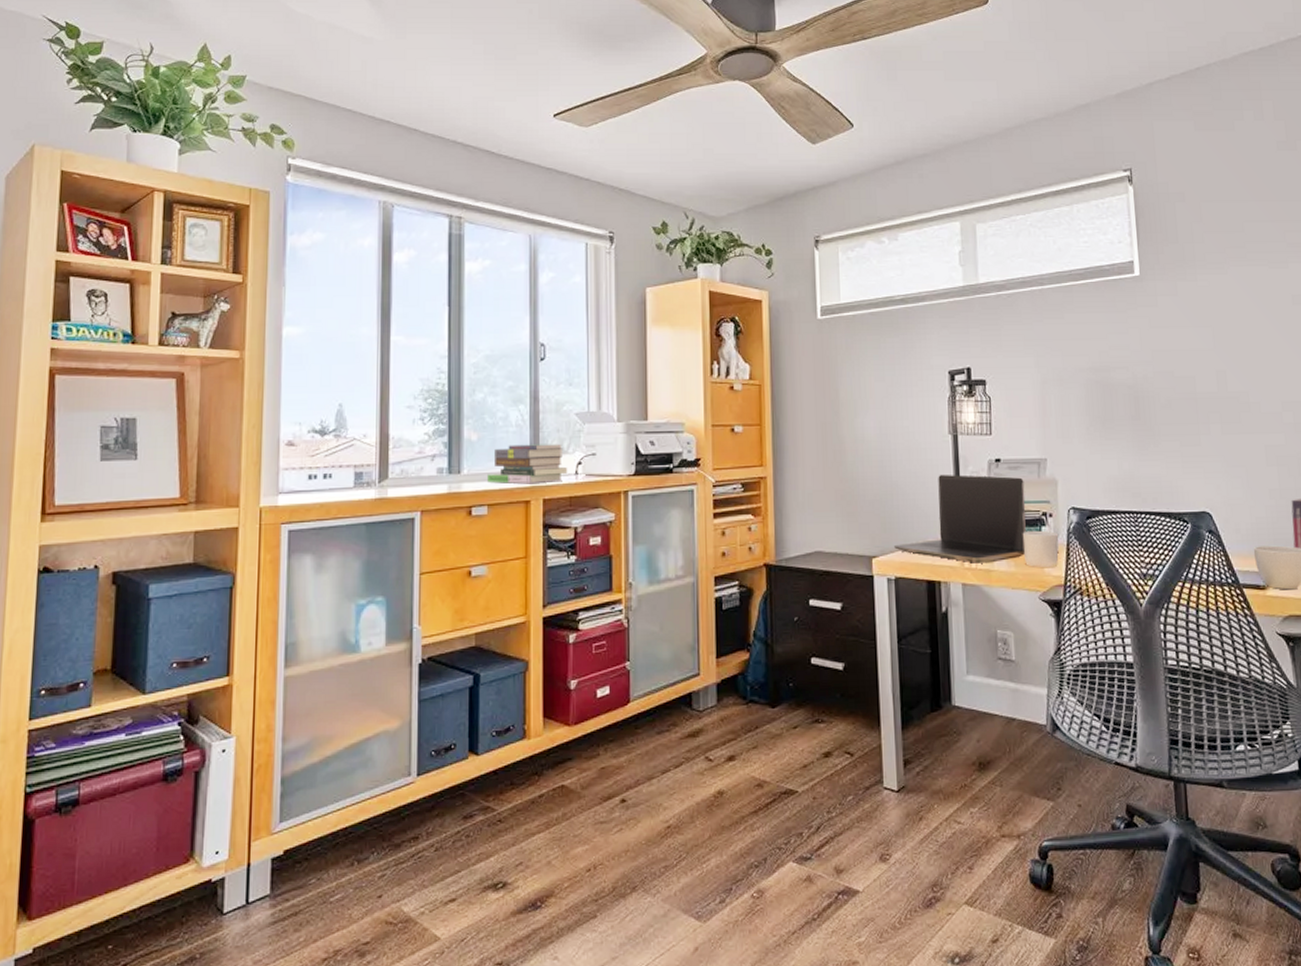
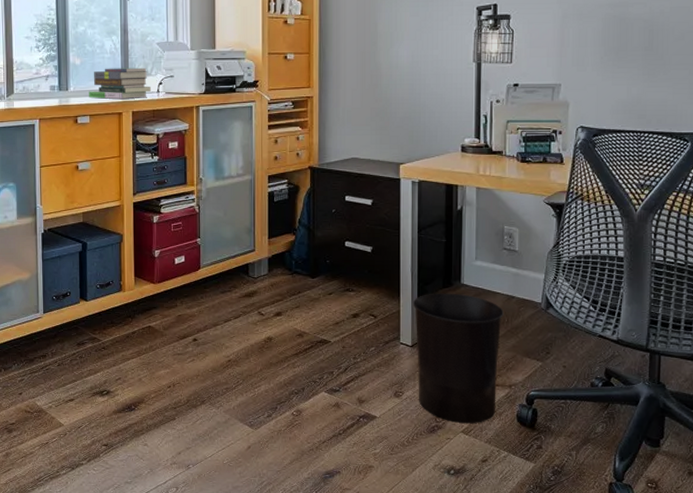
laptop computer: present [894,475,1026,563] -> none [419,97,539,171]
waste bin: none [896,718,1004,891] -> present [412,293,504,423]
mug: present [1022,530,1059,569] -> none [533,145,566,177]

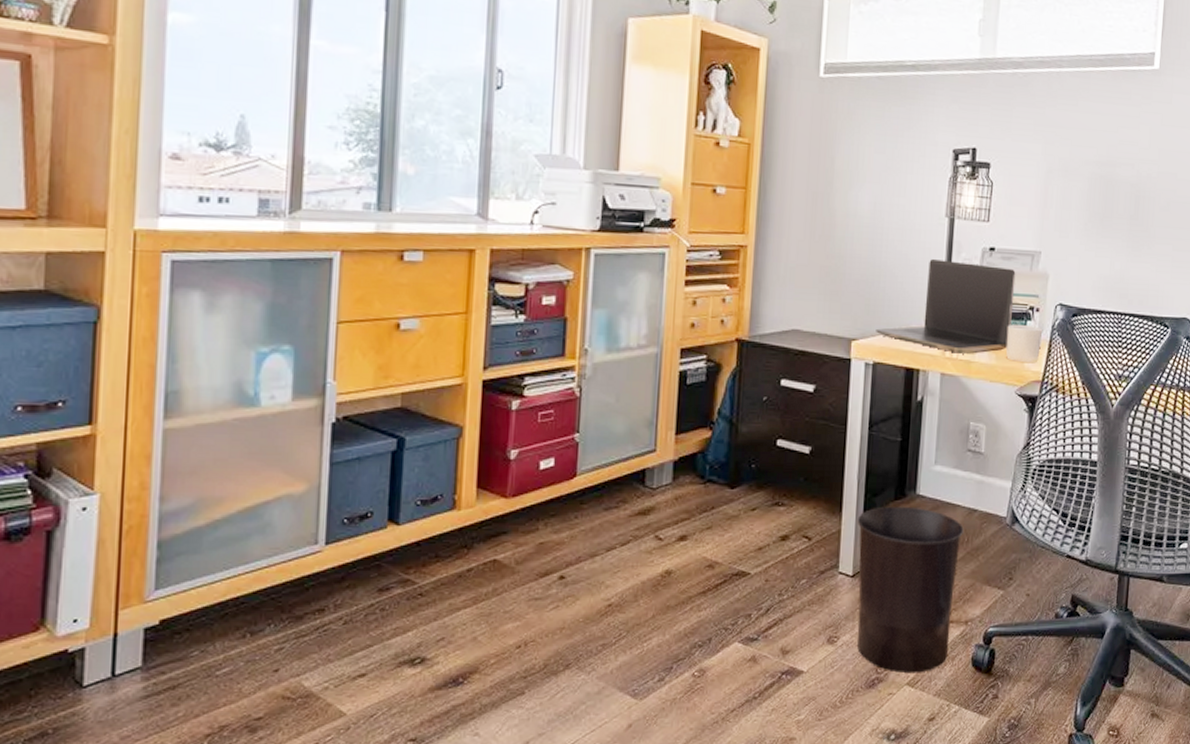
books: present [89,67,152,100] -> none [424,183,522,231]
laptop computer: none [419,97,539,171] -> present [876,259,1016,354]
mug: none [533,145,566,177] -> present [1005,324,1043,364]

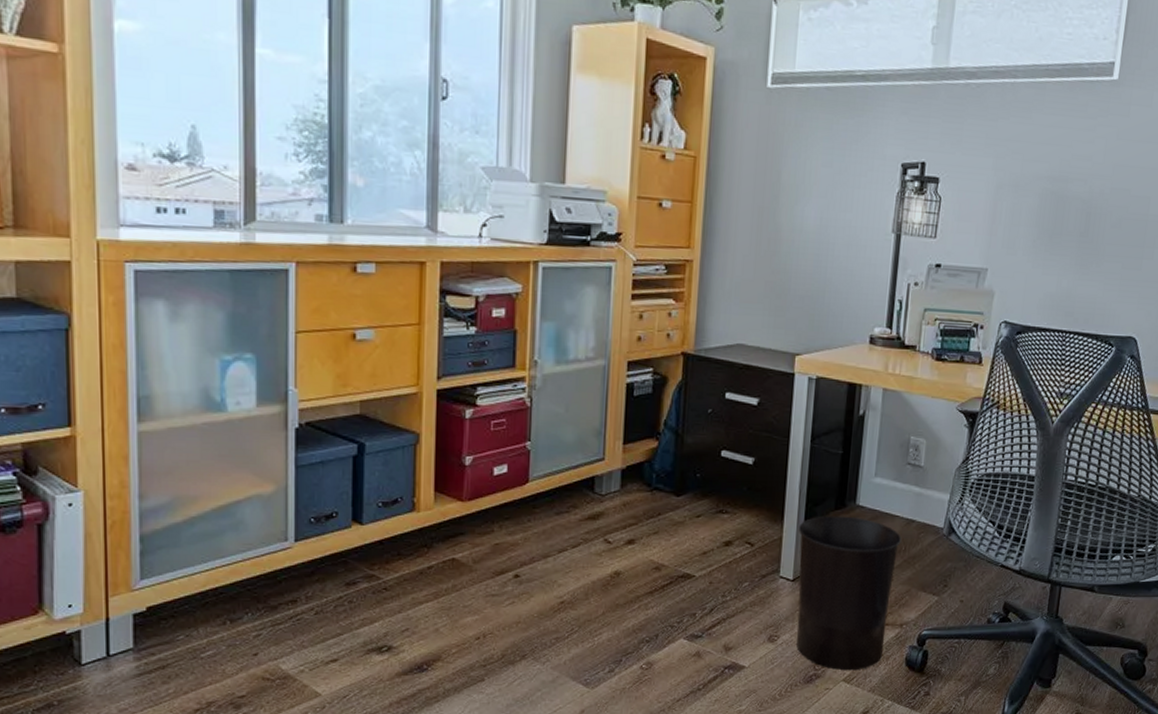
laptop computer: present [876,259,1016,354] -> none [820,276,961,370]
mug: present [1005,324,1043,364] -> none [948,341,987,380]

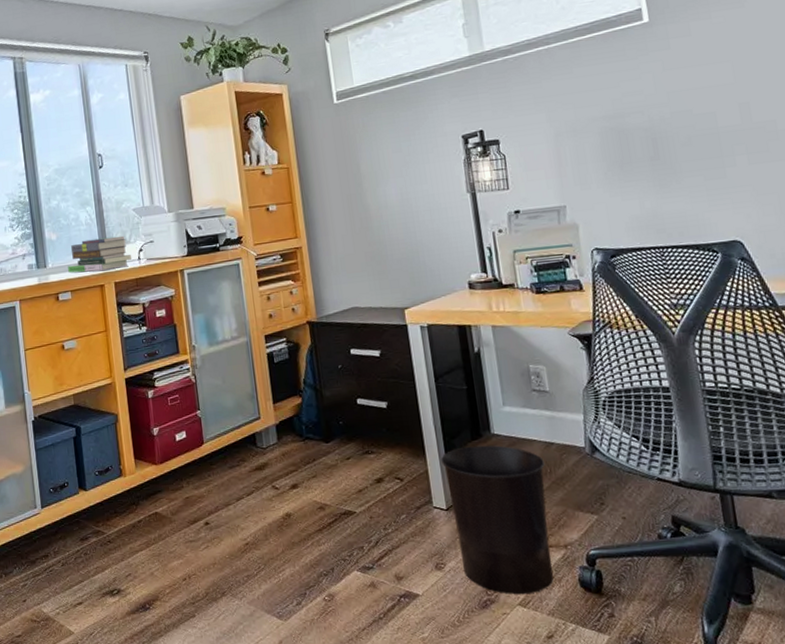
books: none [376,196,471,244] -> present [68,235,132,273]

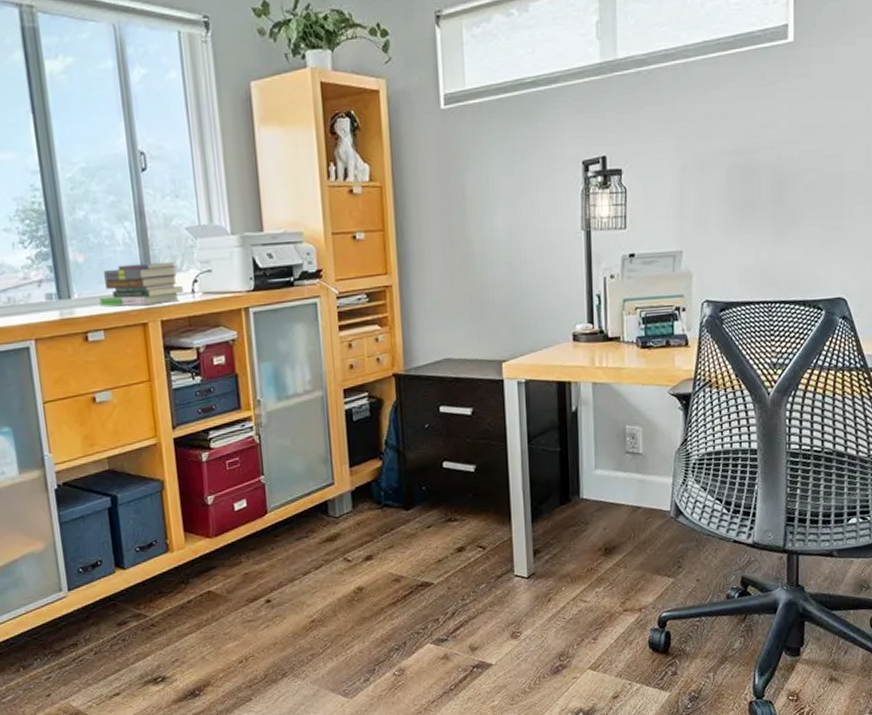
waste bin: present [440,445,554,594] -> none [526,510,629,659]

